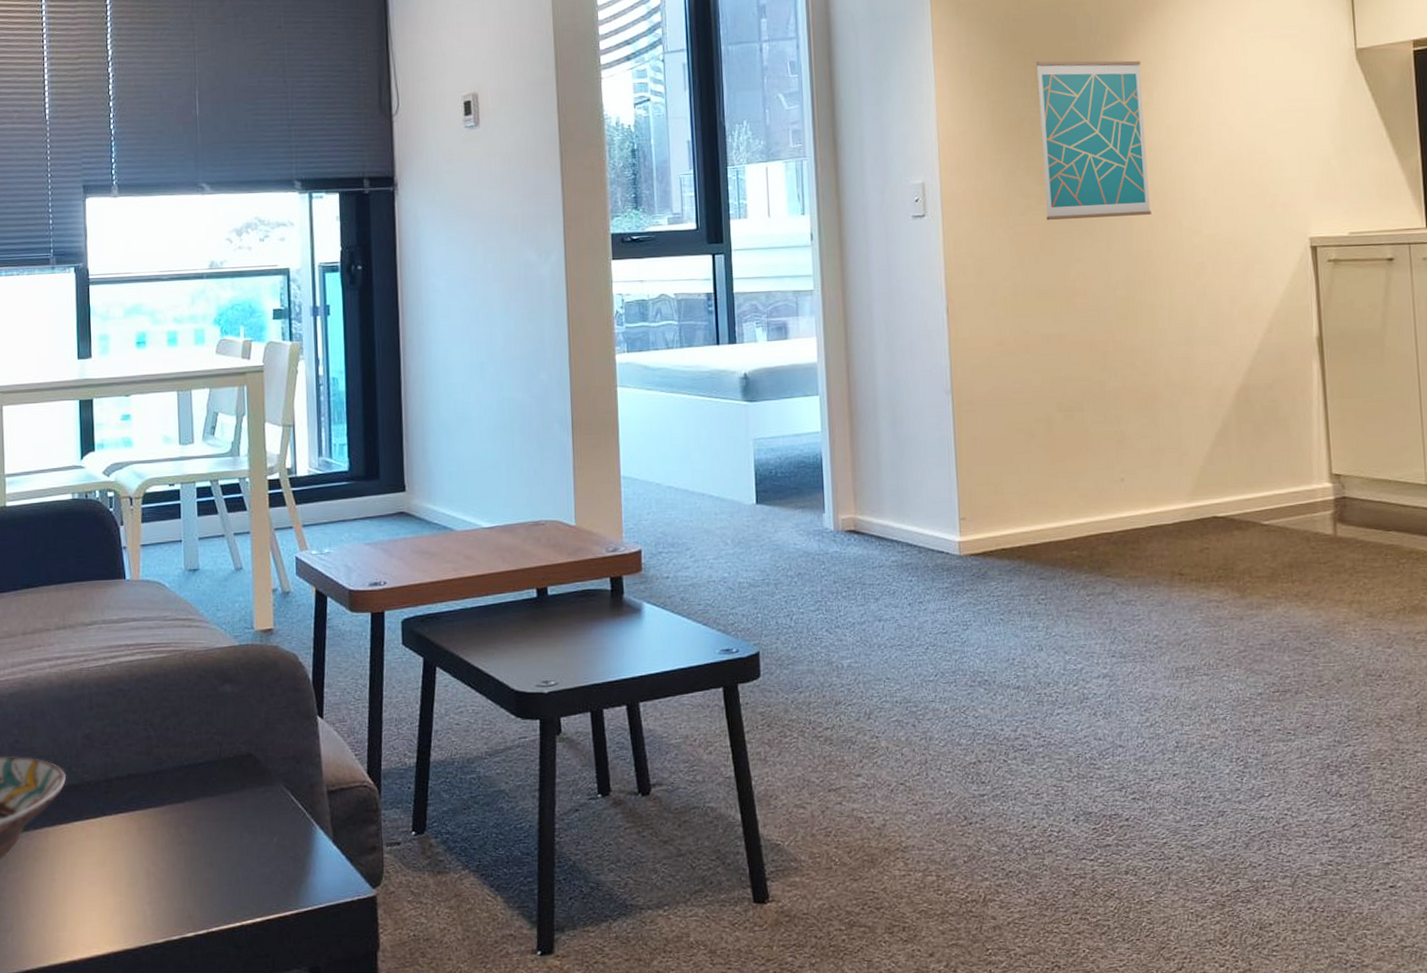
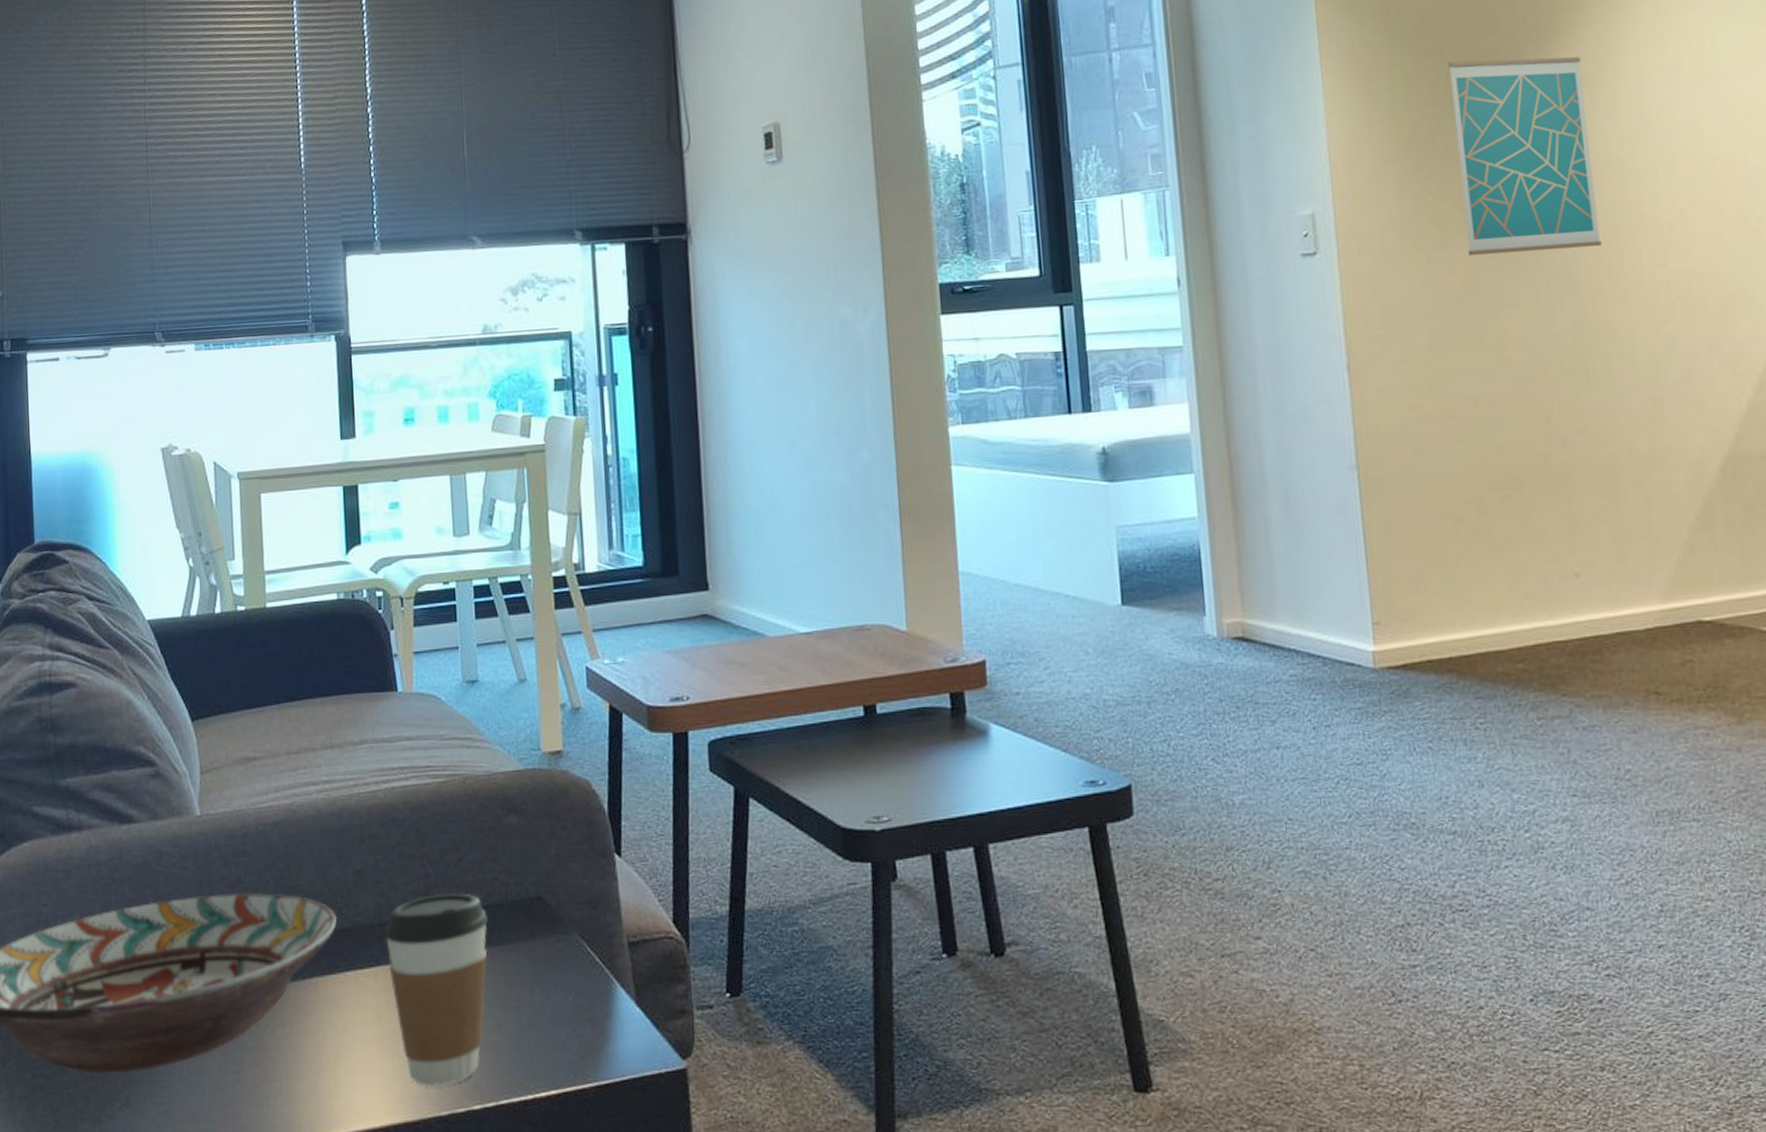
coffee cup: none [109,752,204,919] -> present [384,893,489,1087]

